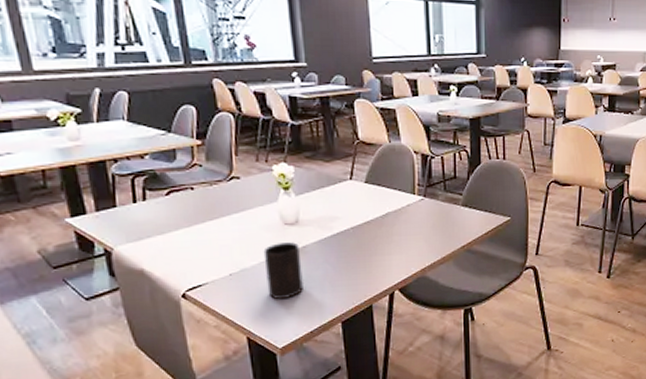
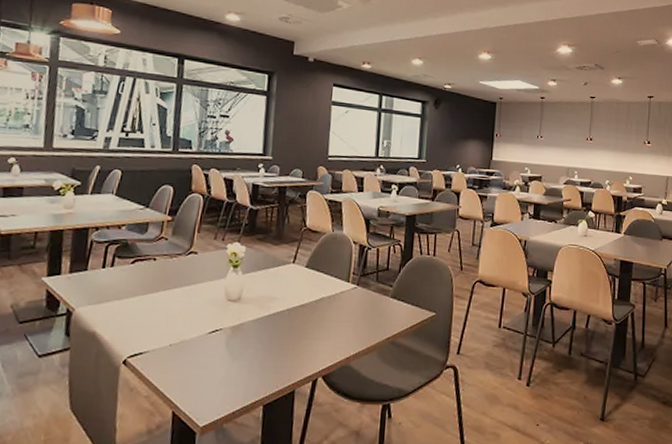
cup: present [263,242,304,300] -> none [200,318,237,376]

